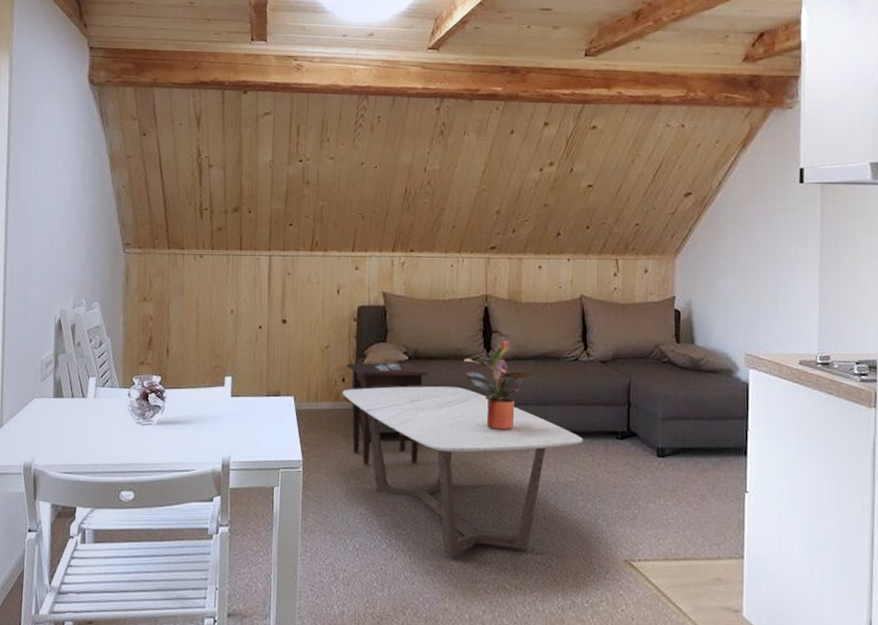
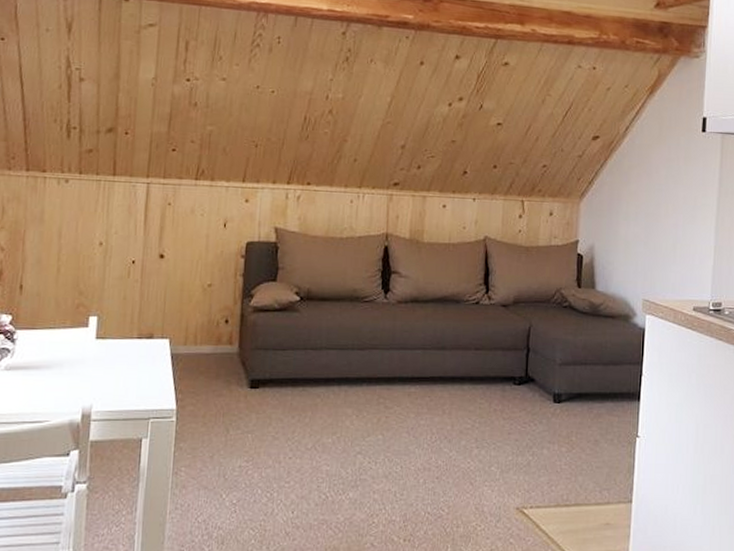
coffee table: present [342,386,583,555] -> none [224,328,480,508]
side table: present [346,362,429,466] -> none [230,302,322,414]
potted plant: present [464,340,530,430] -> none [360,282,429,376]

